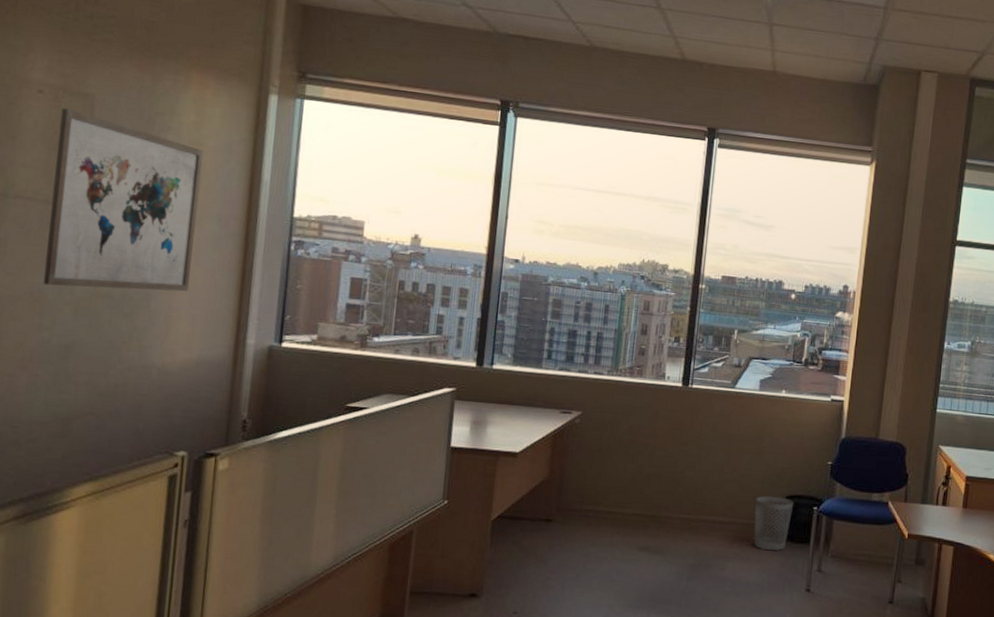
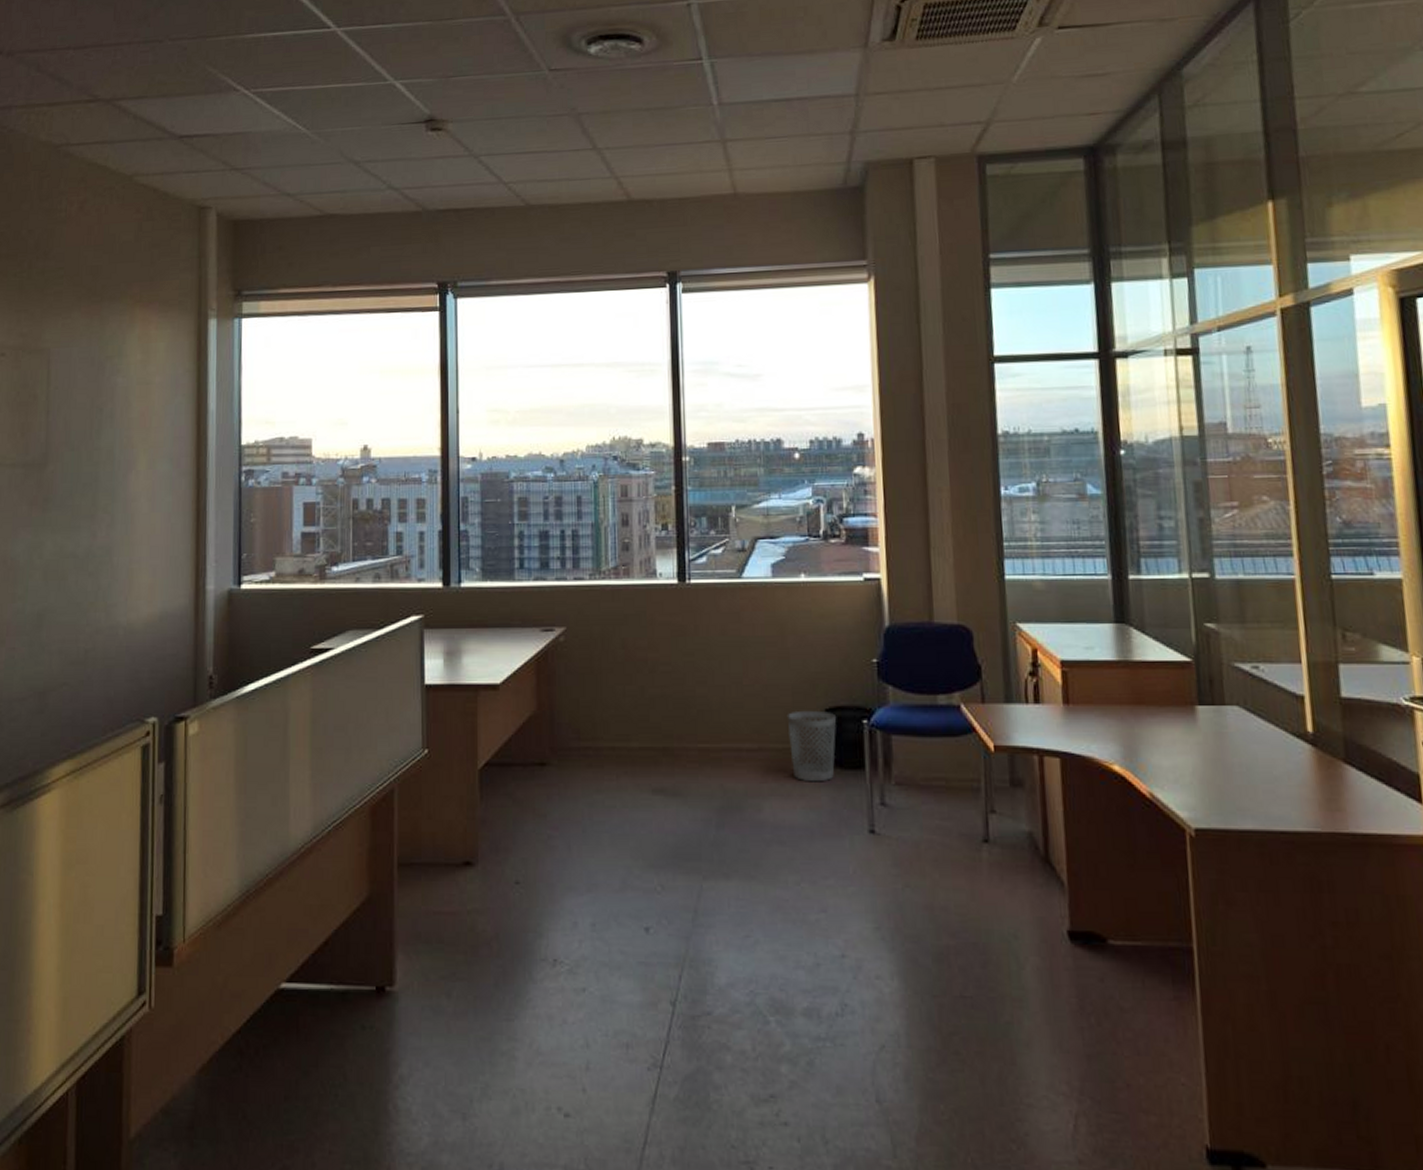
wall art: present [43,108,204,292] -> none [14,368,152,552]

